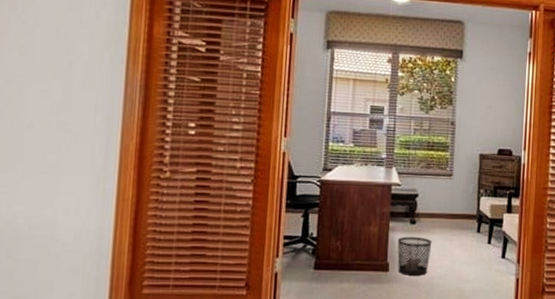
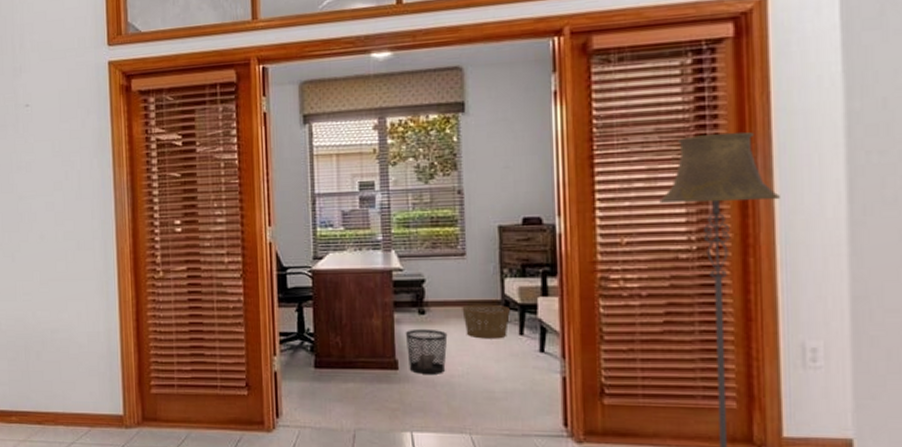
basket: none [445,217,482,247] -> present [462,304,510,339]

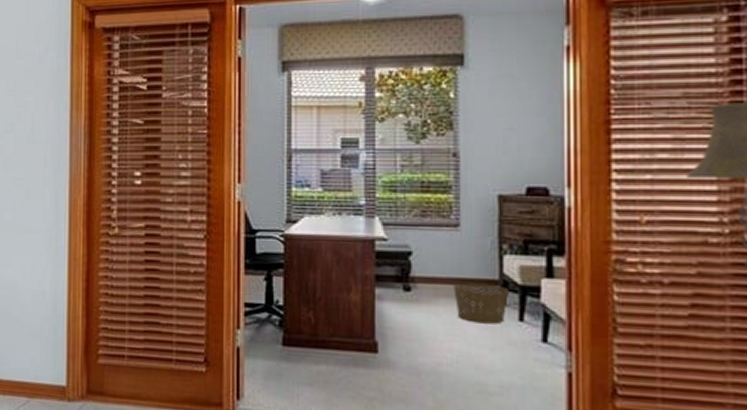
waste bin: present [405,328,448,374] -> none [387,307,436,361]

